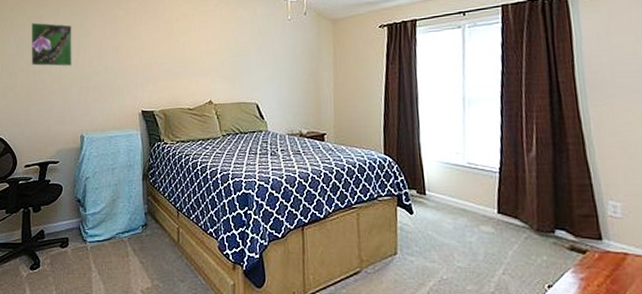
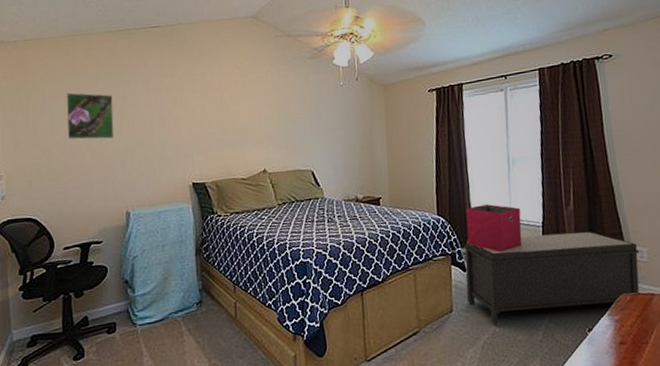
bench: none [410,181,613,272] -> present [463,232,640,325]
storage bin: none [415,146,476,197] -> present [465,204,522,253]

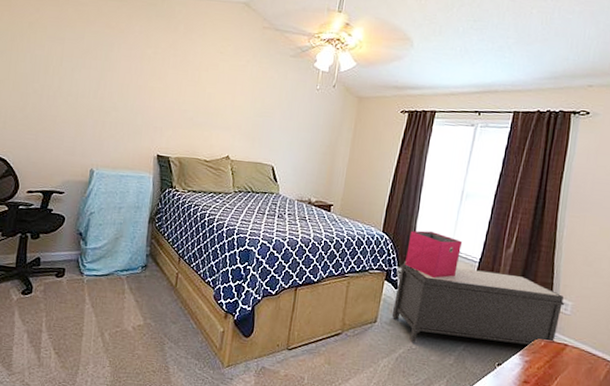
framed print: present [66,92,114,140] -> none [46,43,95,98]

